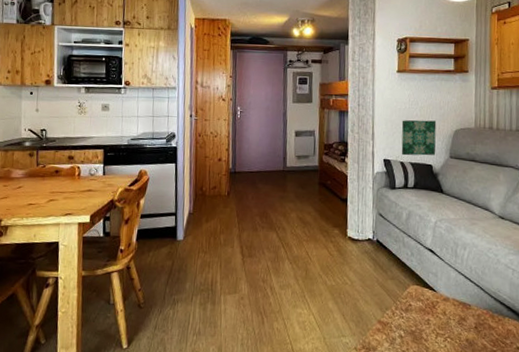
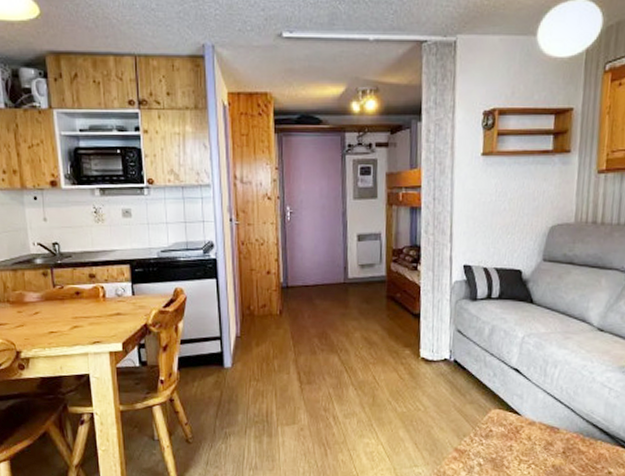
wall art: present [401,119,437,156] -> none [484,215,529,260]

